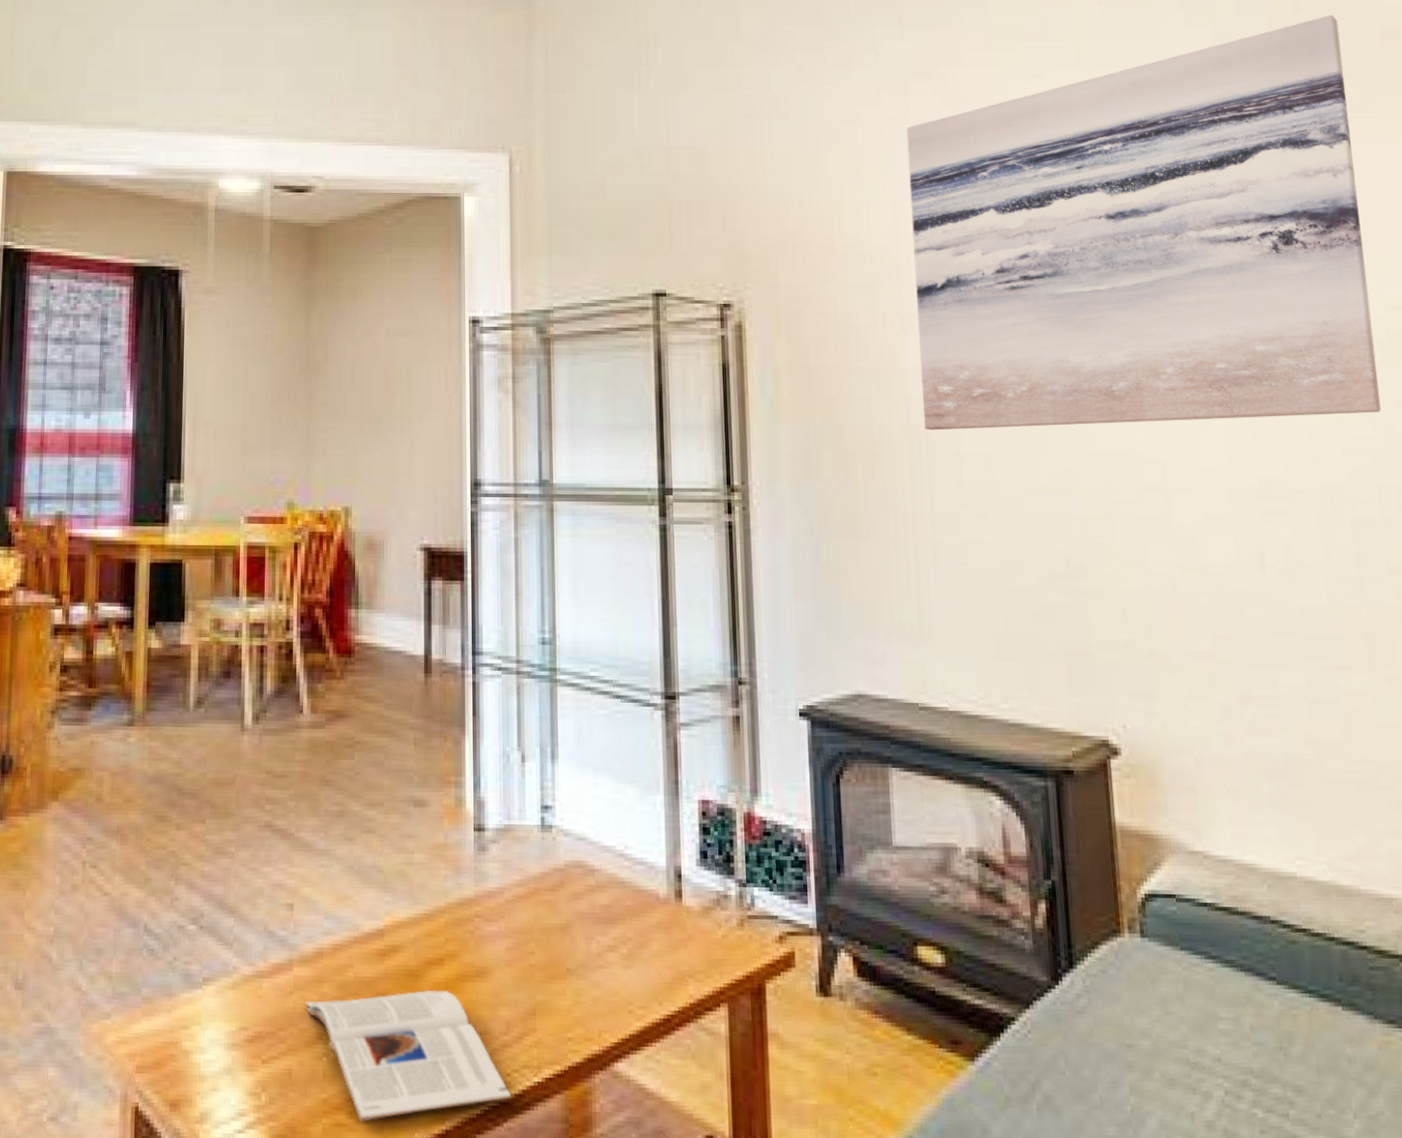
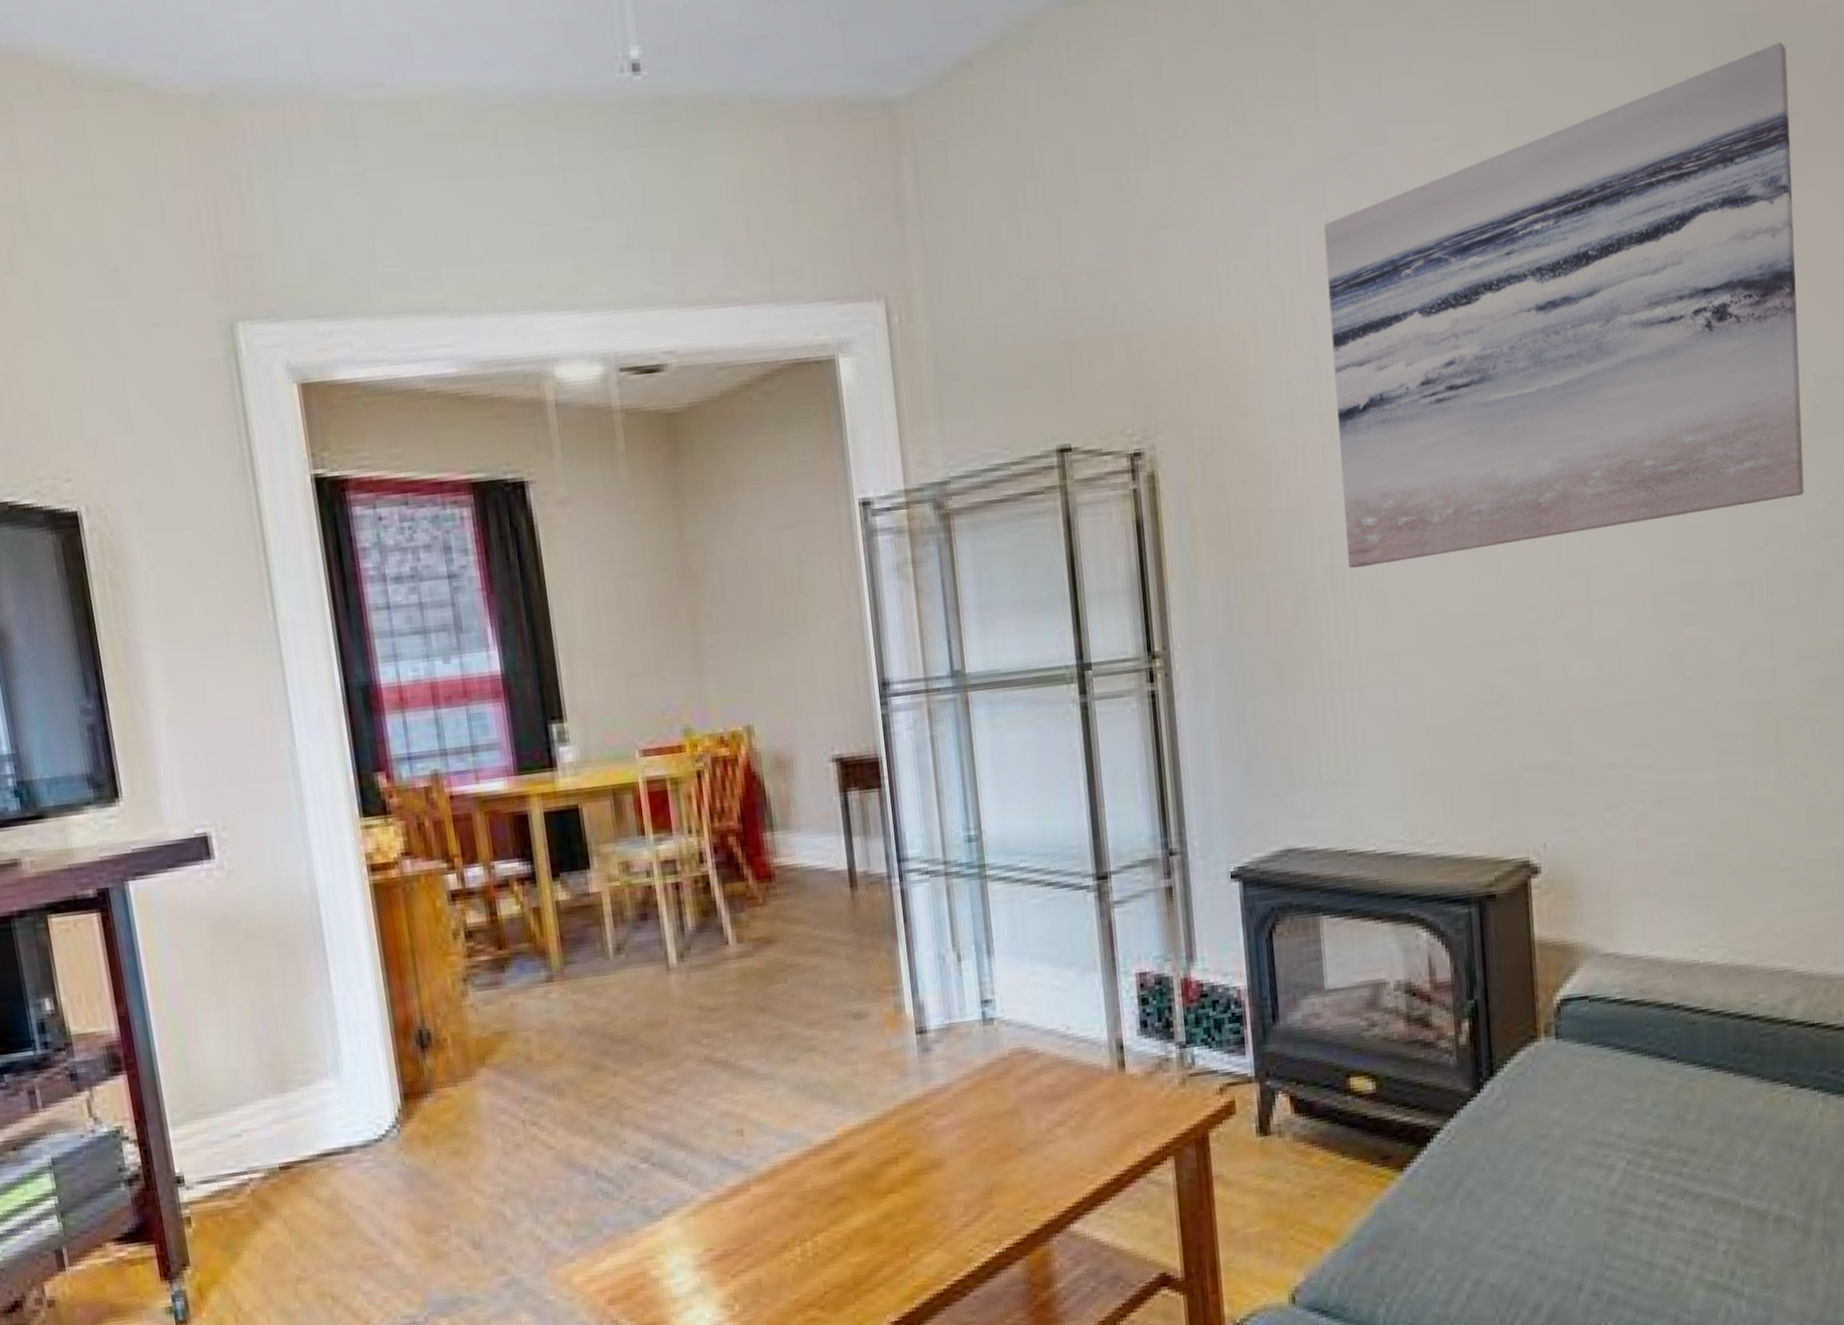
magazine: present [305,989,512,1122] -> none [766,1185,976,1314]

